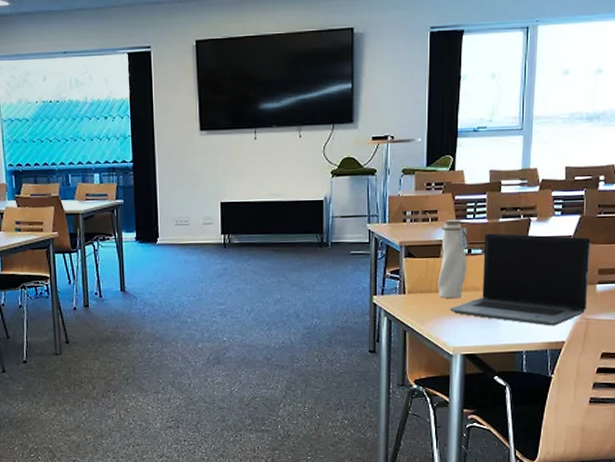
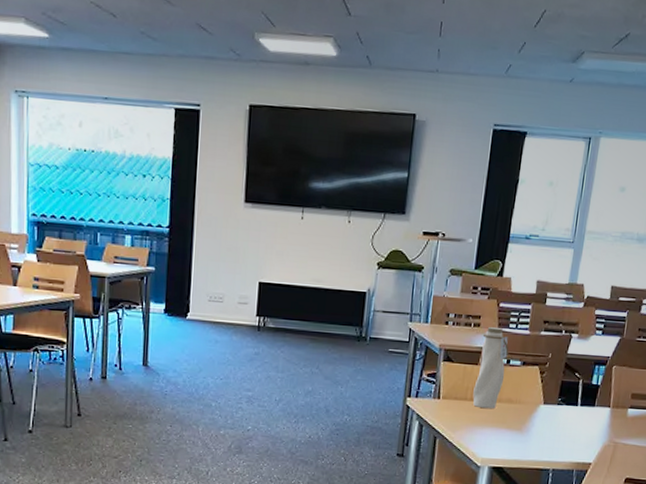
laptop computer: present [449,233,591,326] -> none [482,345,628,447]

